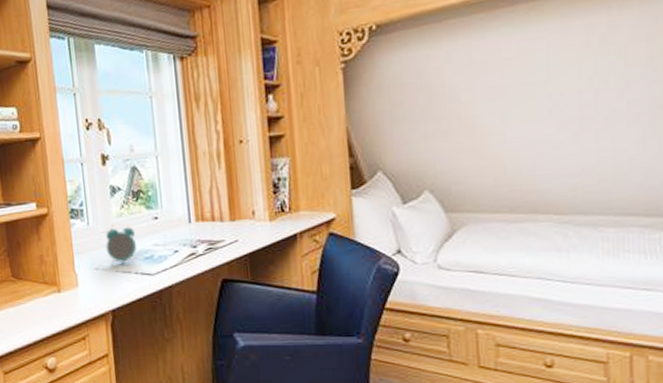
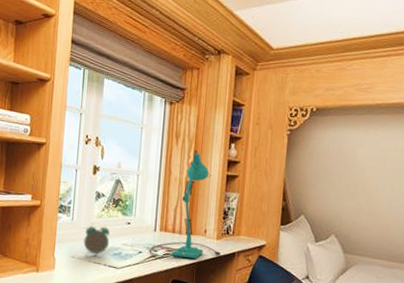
desk lamp: none [186,111,277,255] -> present [149,149,220,260]

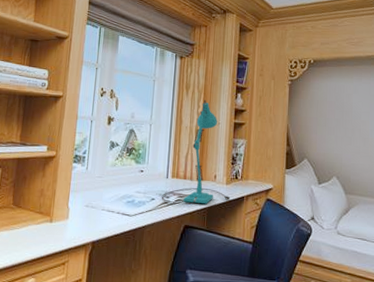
alarm clock: present [83,222,110,257] -> none [97,170,123,205]

